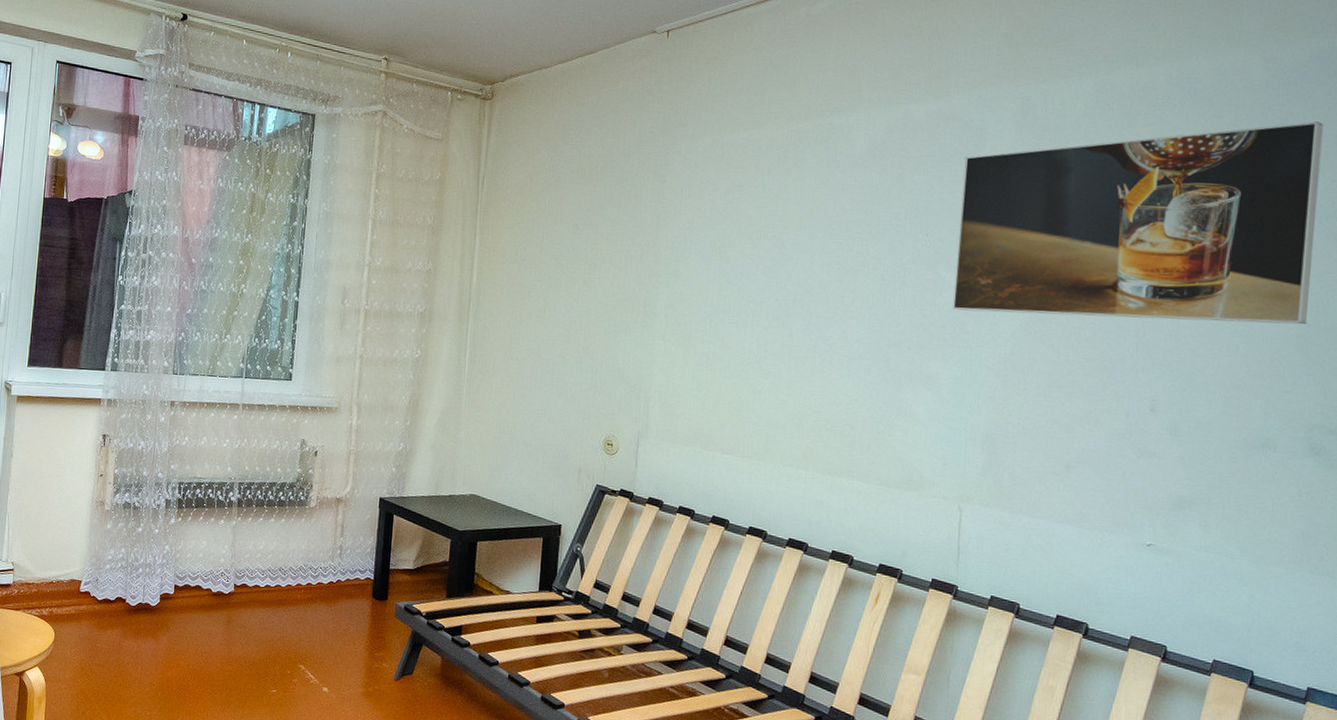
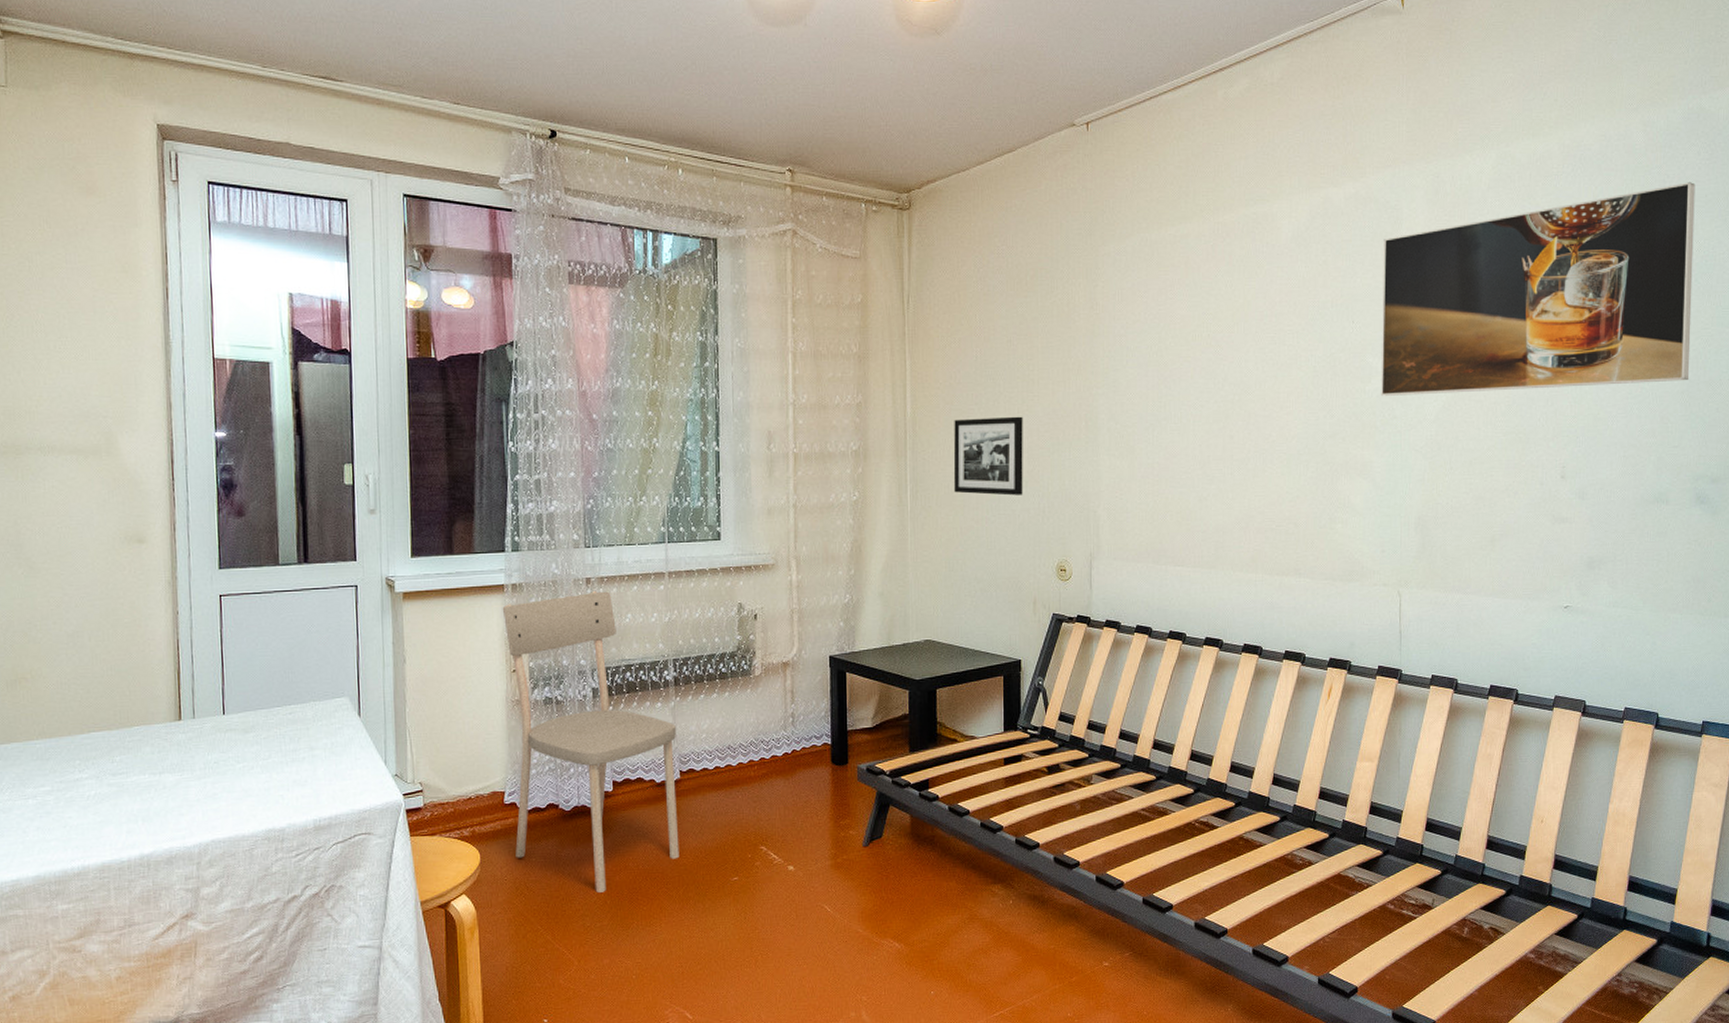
dining chair: none [84,413,235,685] -> present [502,591,679,893]
picture frame: none [510,293,583,370] -> present [953,416,1023,496]

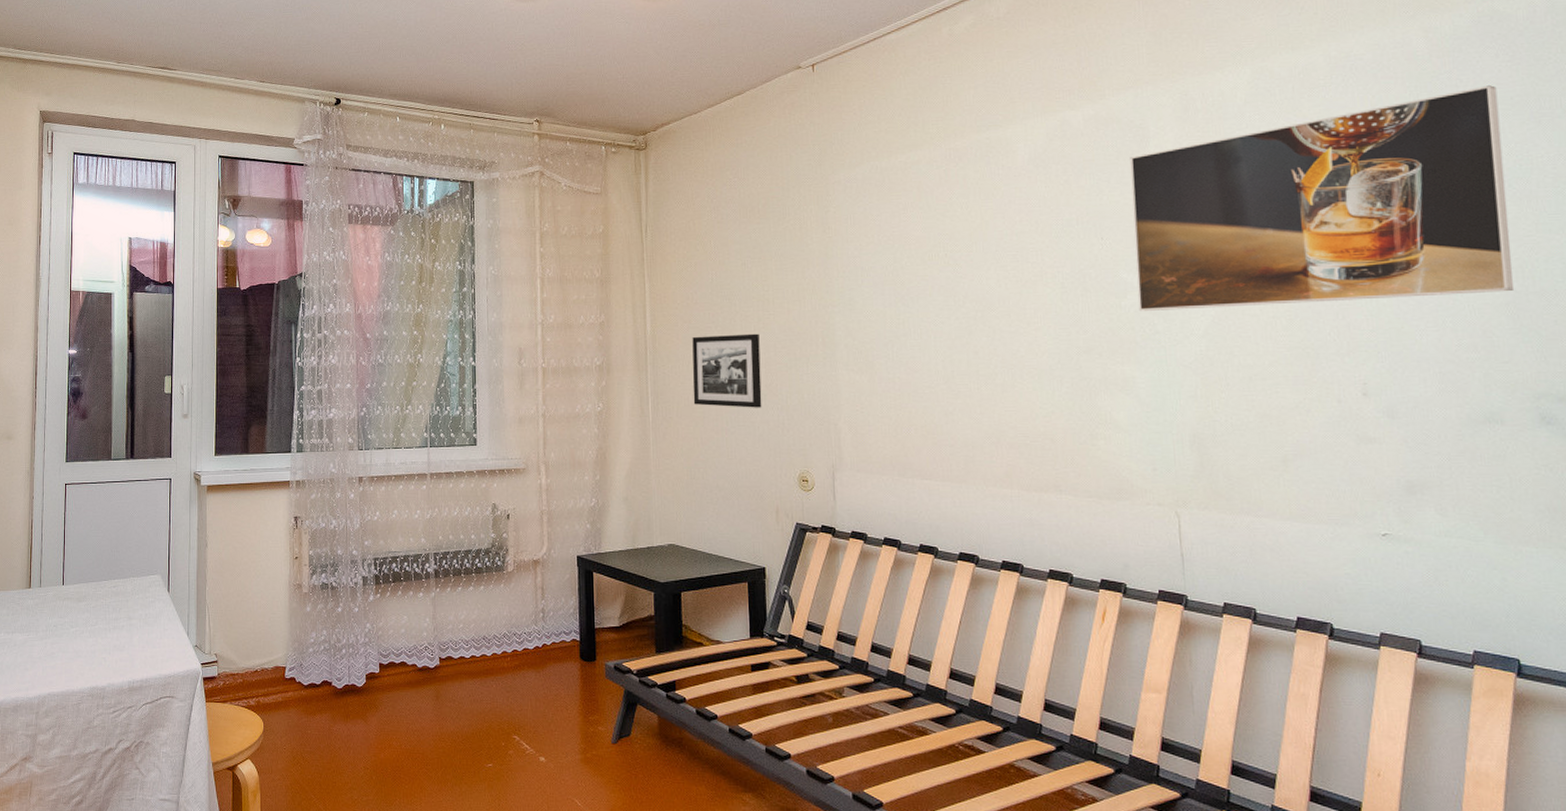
dining chair: present [502,591,679,893] -> none [287,489,438,768]

